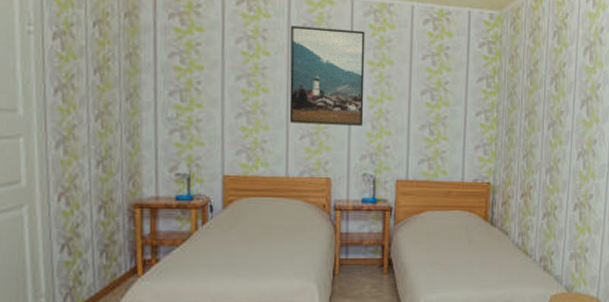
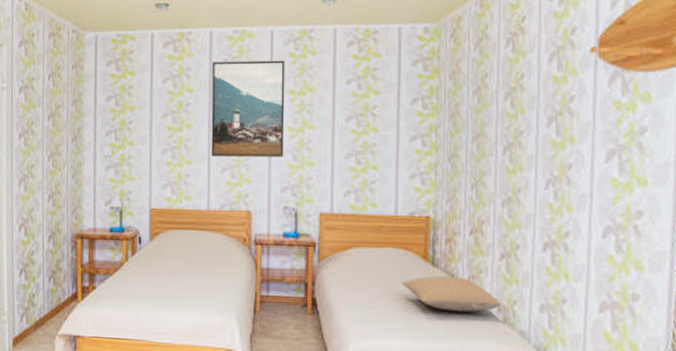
pillow: none [465,234,543,264] -> present [401,276,502,313]

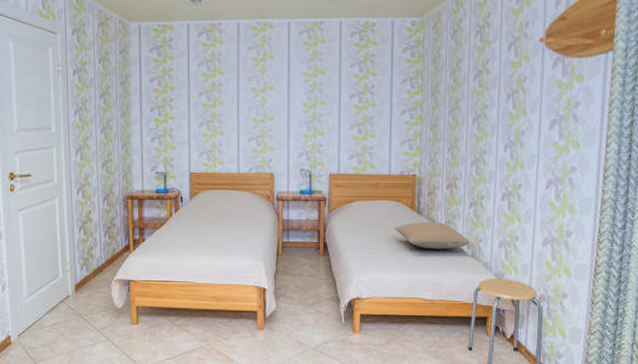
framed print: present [211,60,285,157] -> none [240,47,300,128]

